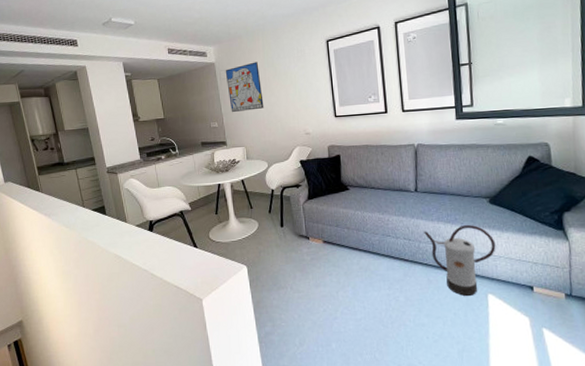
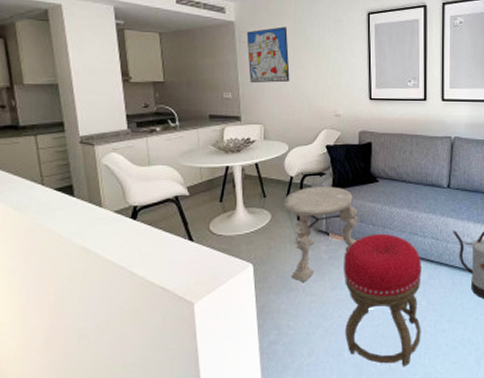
side table: none [267,196,335,282] -> present [283,186,359,283]
stool: none [324,236,402,358] -> present [343,233,422,367]

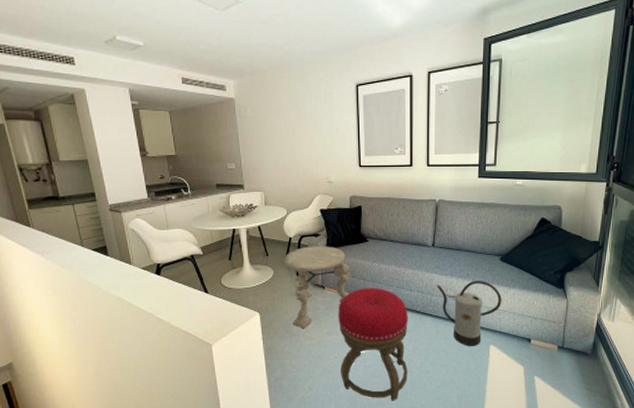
wall art: present [246,26,290,84] -> none [245,101,286,155]

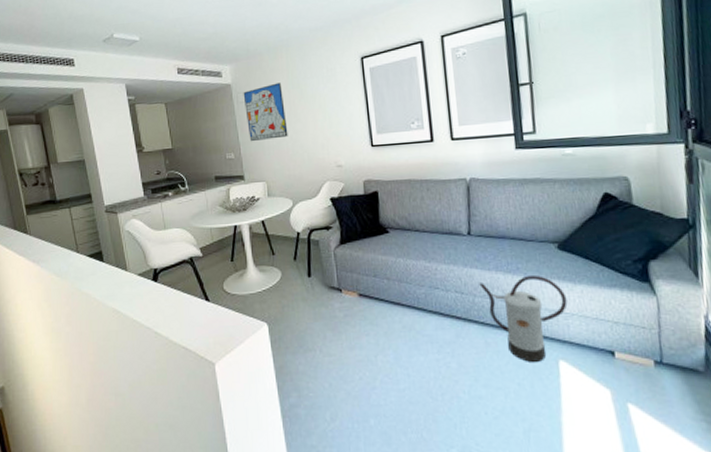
wall art: none [245,101,286,155] -> present [243,82,288,142]
side table: present [283,246,351,329] -> none [292,240,373,343]
stool: present [338,287,408,401] -> none [359,288,455,437]

